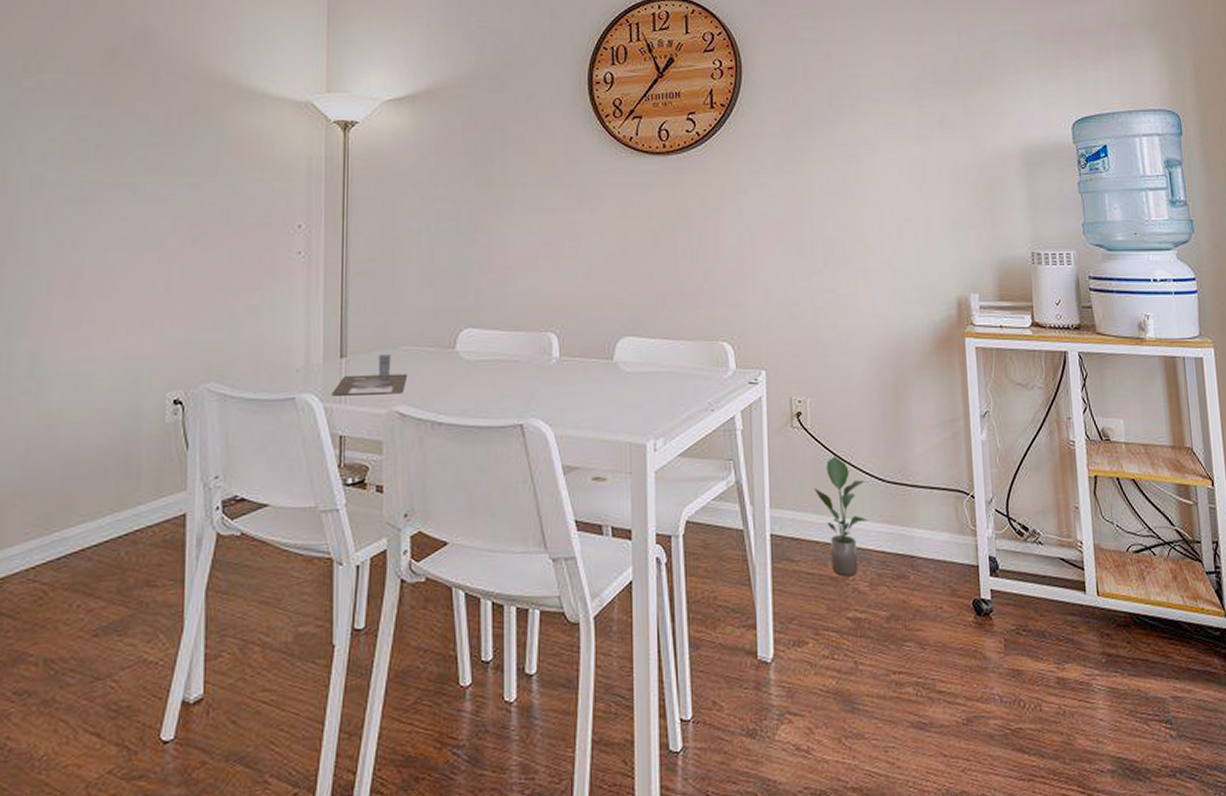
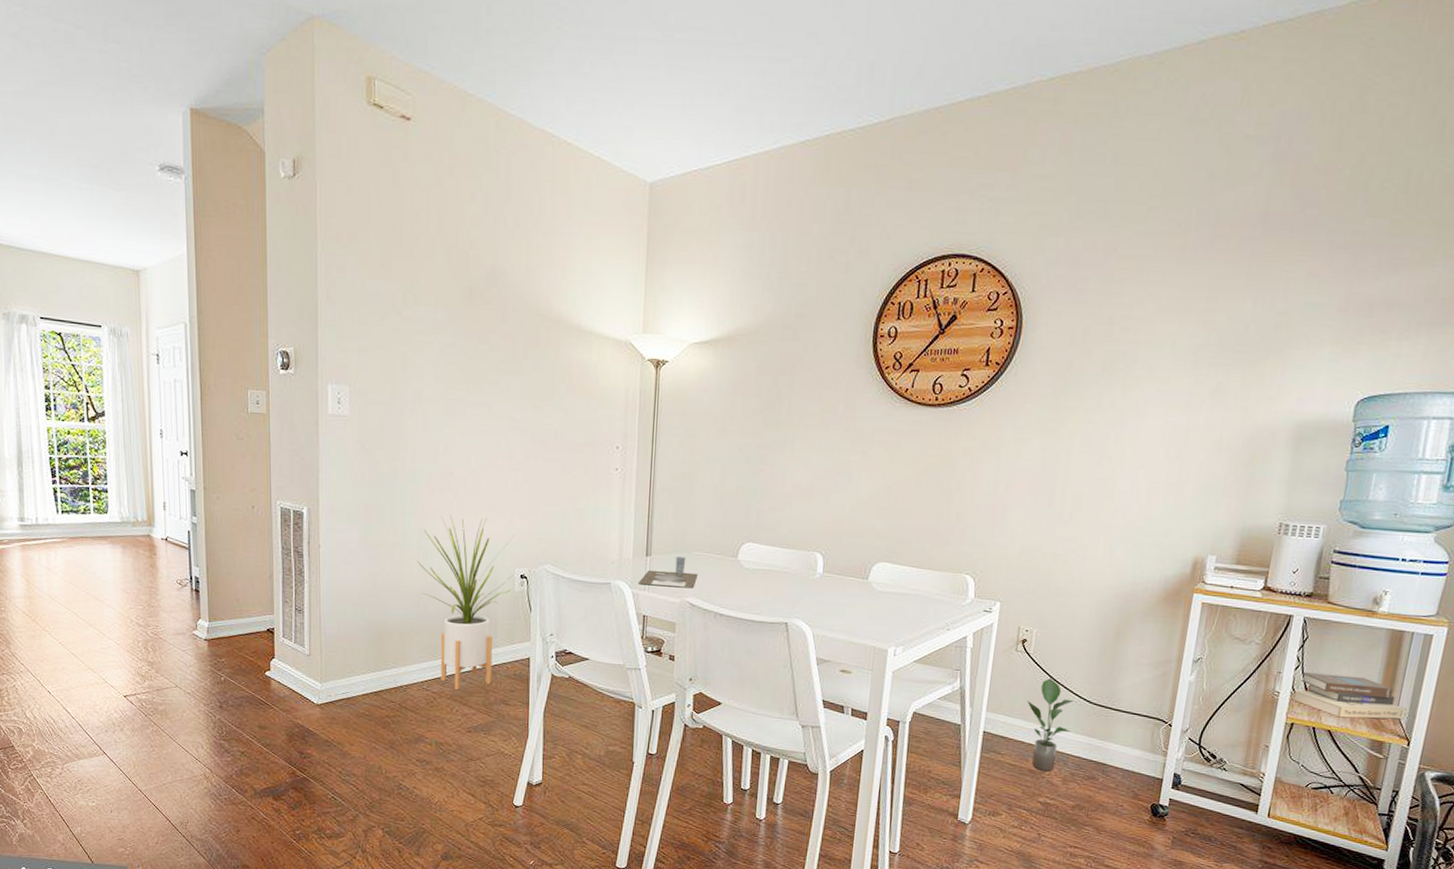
house plant: none [27,328,167,576] -> present [417,515,515,691]
books: none [1088,413,1202,463] -> present [1292,672,1407,720]

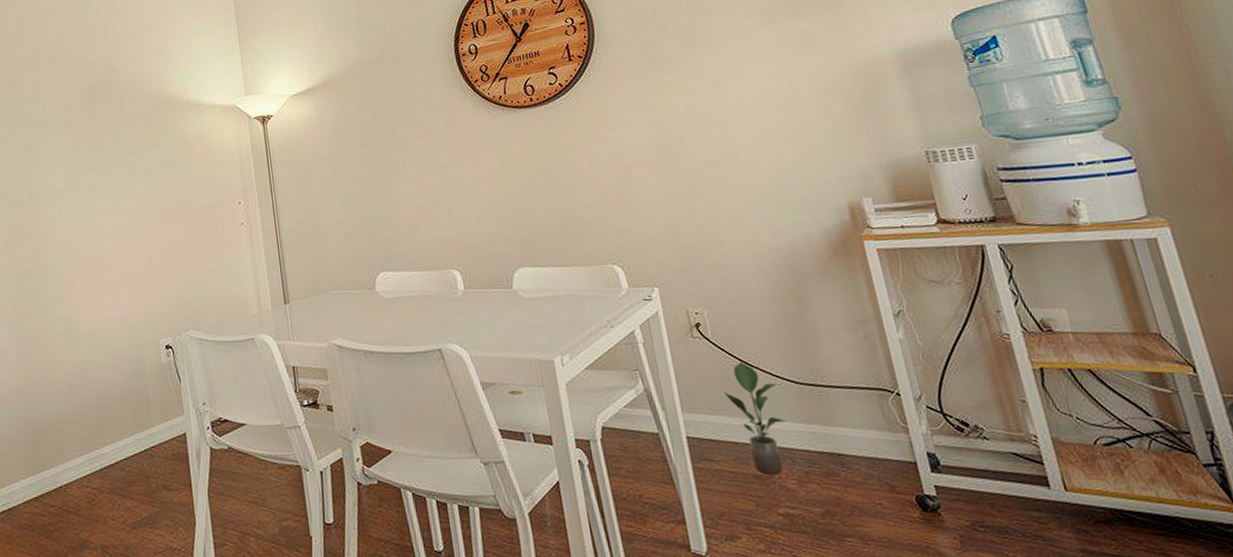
house plant: present [417,515,515,691] -> none [65,293,159,482]
place setting: present [639,557,697,589] -> none [282,298,339,335]
books: present [1292,672,1407,720] -> none [1024,300,1174,352]

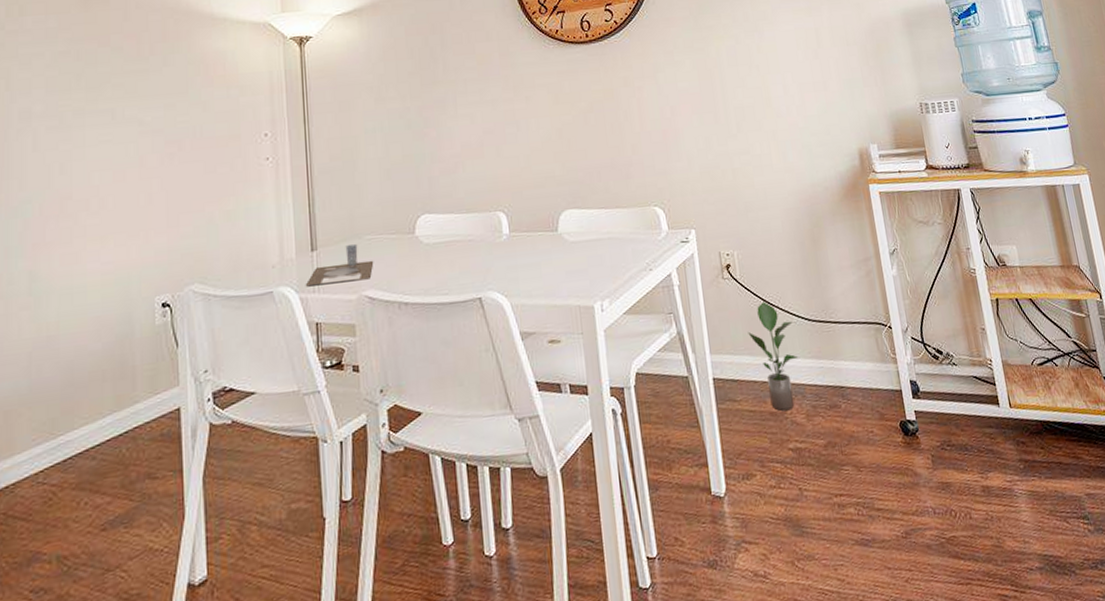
place setting: none [282,298,339,335] -> present [306,244,373,287]

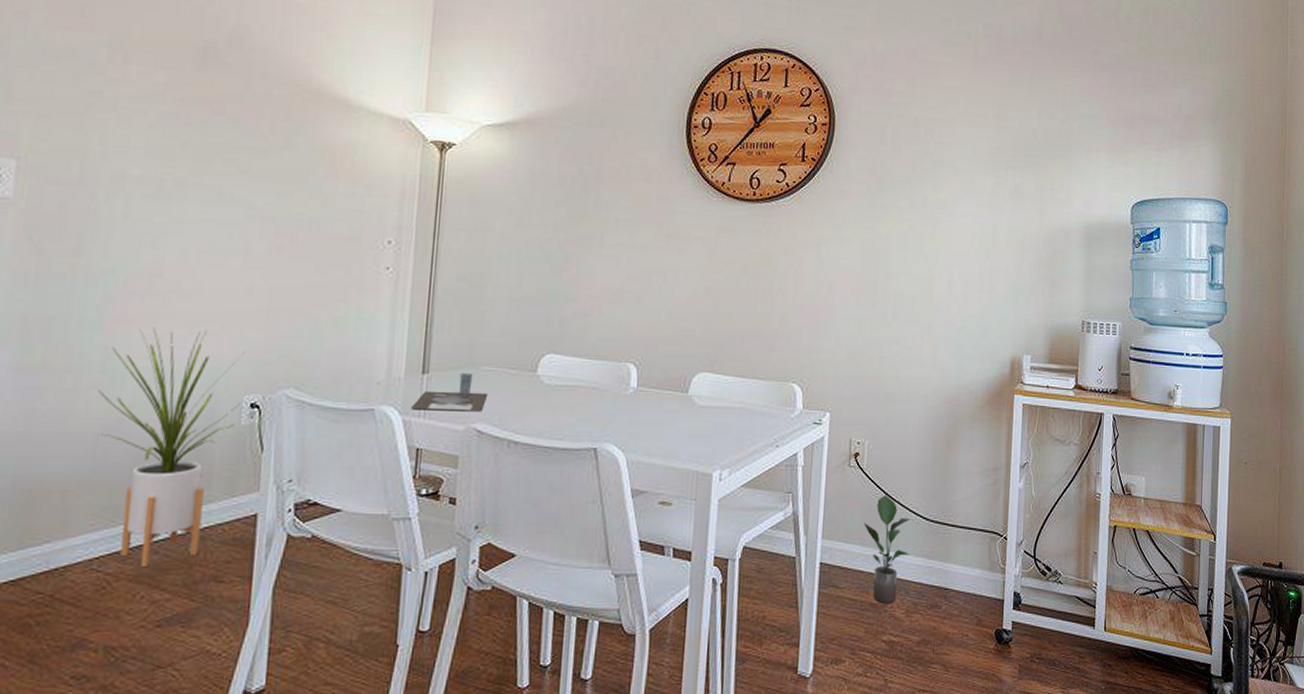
house plant: none [27,241,154,475] -> present [97,327,246,568]

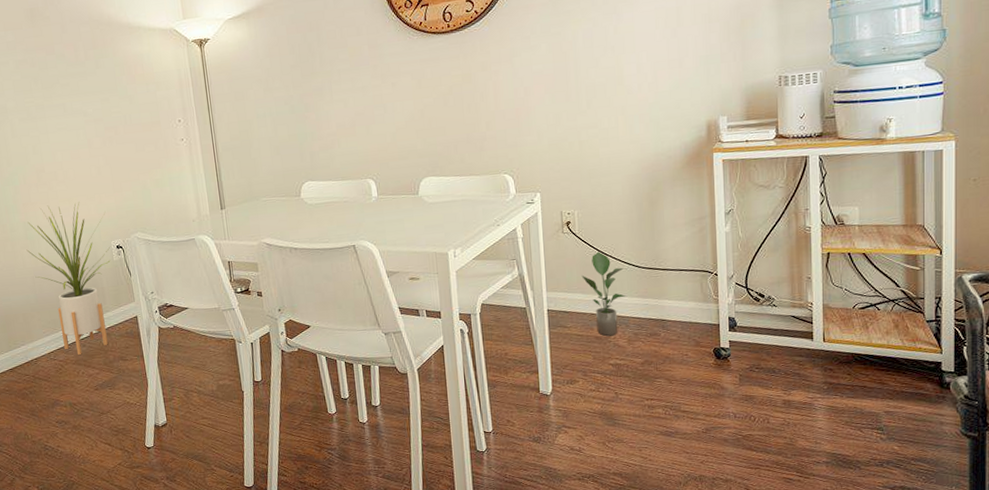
place setting: present [412,373,487,412] -> none [219,204,269,236]

